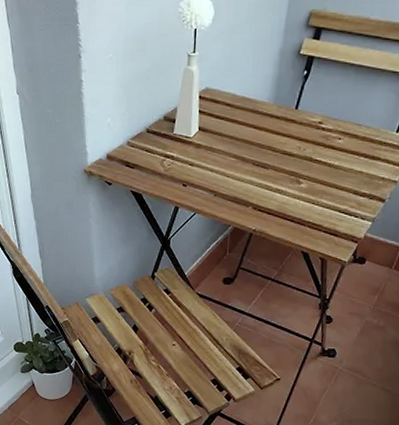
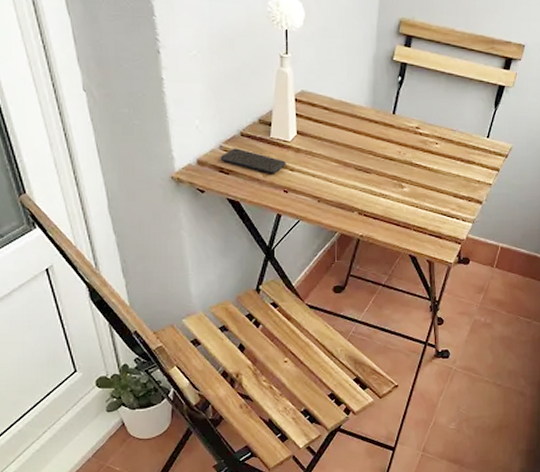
smartphone: none [127,144,187,169] -> present [220,148,286,174]

